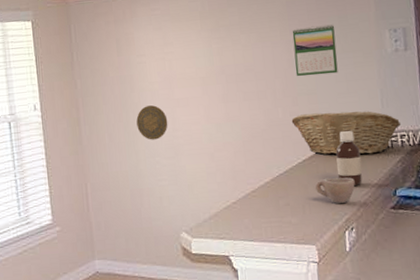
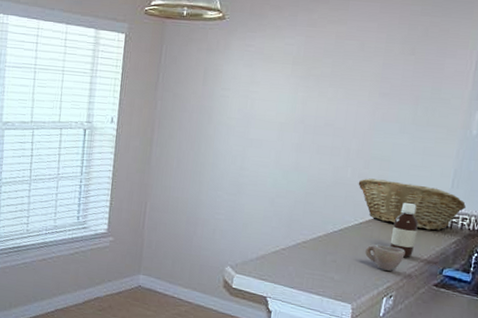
decorative plate: present [136,105,168,140] -> none [206,140,238,175]
calendar: present [292,24,338,77] -> none [374,92,425,145]

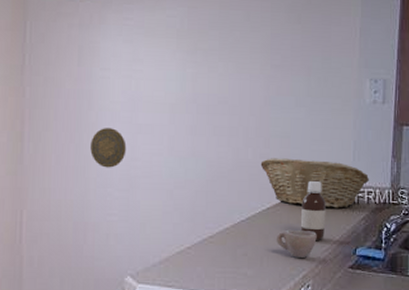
decorative plate: none [206,140,238,175] -> present [90,128,127,168]

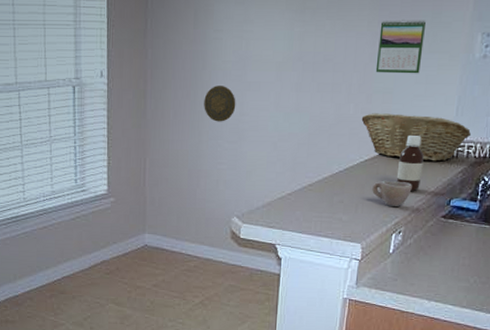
calendar: none [271,64,316,118] -> present [375,20,426,74]

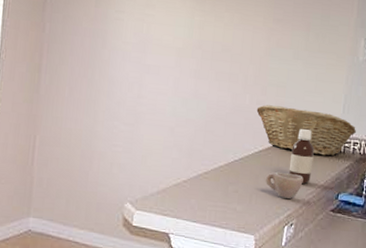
decorative plate: present [204,86,236,122] -> none [101,66,135,103]
calendar: present [375,20,426,74] -> none [270,18,316,71]

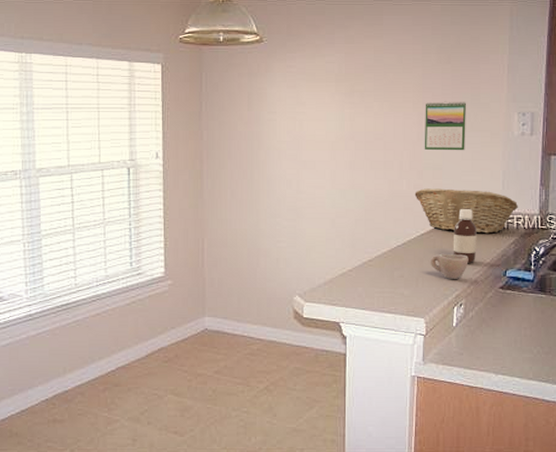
calendar: none [270,18,316,71] -> present [424,101,466,151]

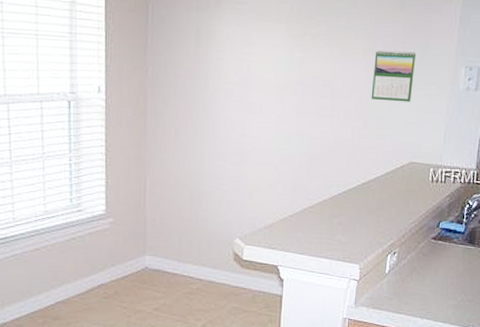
fruit basket: present [414,188,519,234] -> none [358,138,458,186]
cup: present [431,253,469,279] -> none [369,203,405,228]
bottle: present [453,208,477,263] -> none [391,160,416,214]

